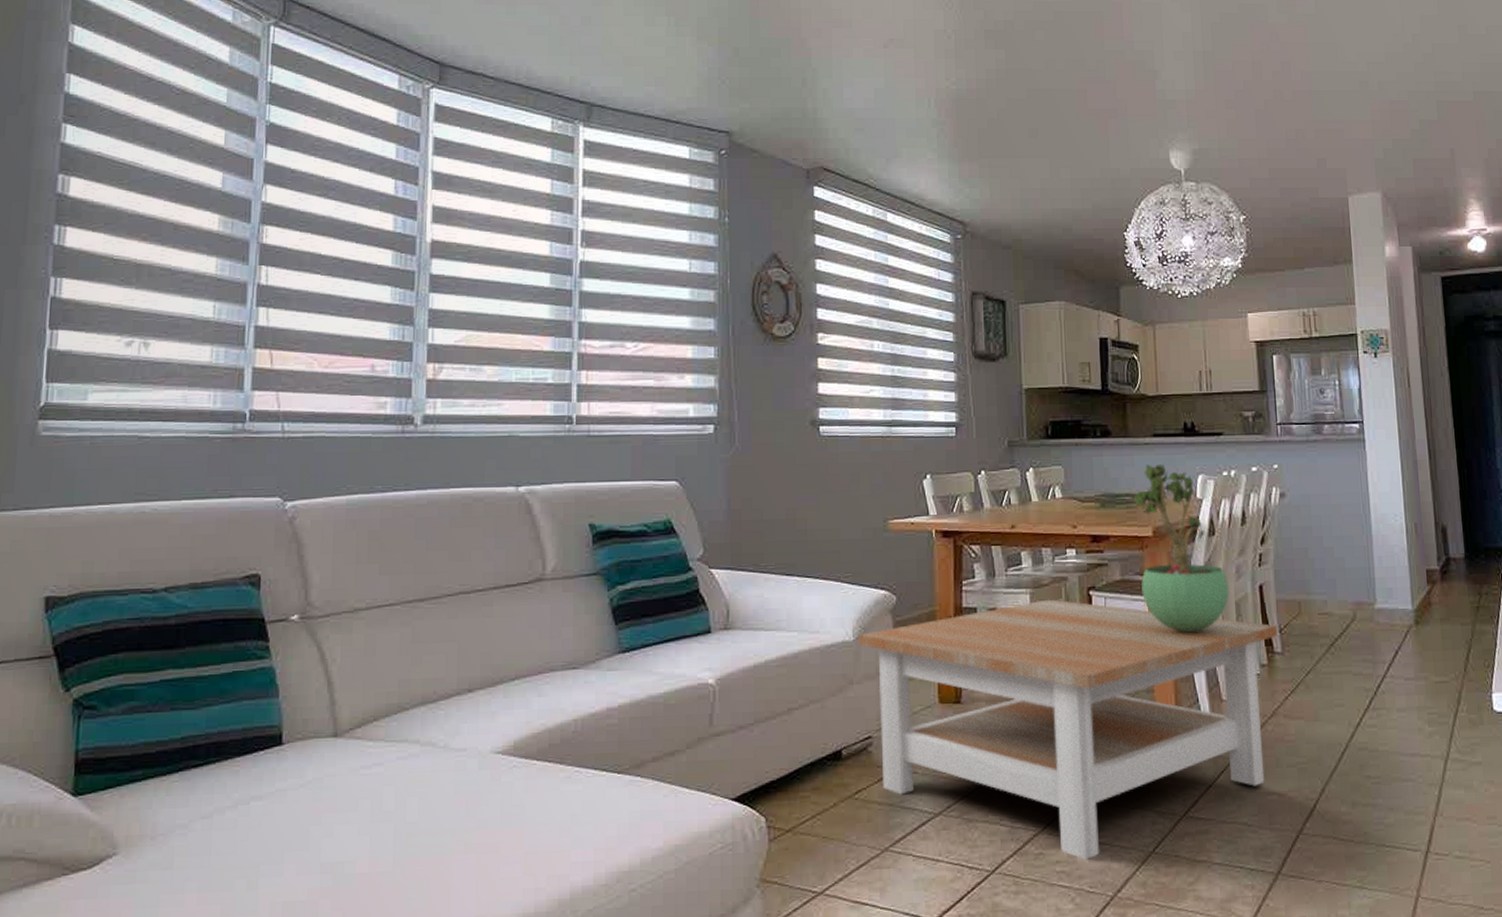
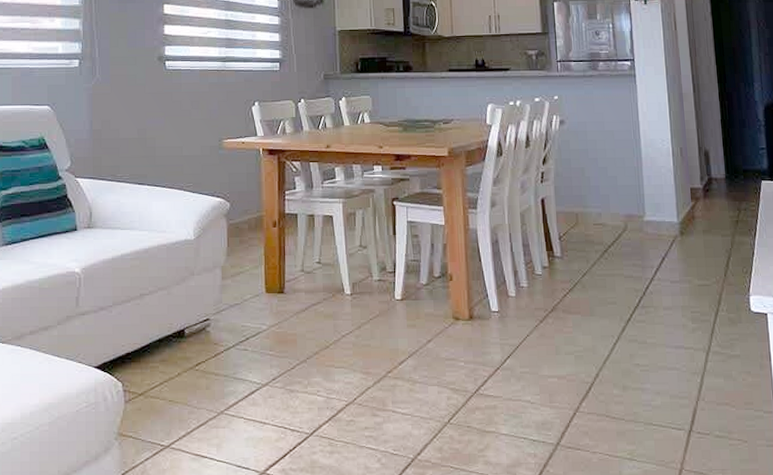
coffee table: present [858,599,1278,860] -> none [198,208,558,427]
potted plant: present [1132,463,1229,633] -> none [430,94,515,238]

